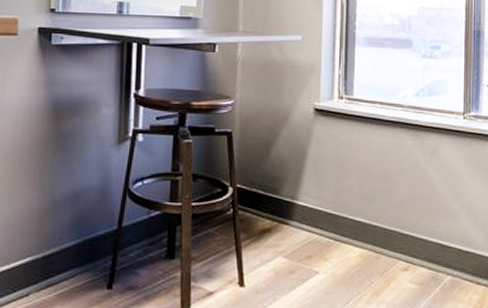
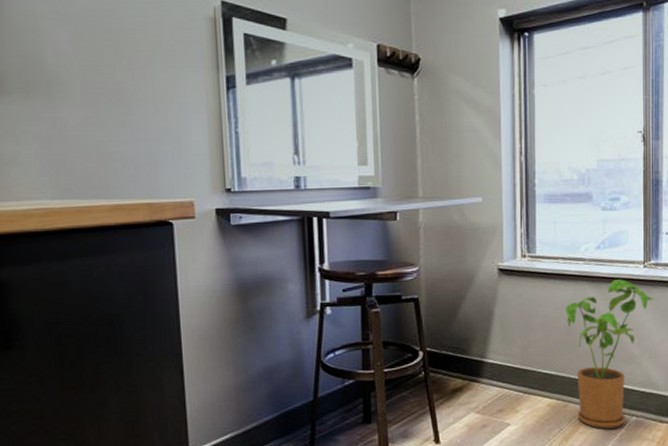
house plant: none [381,129,476,286] -> present [565,279,657,429]

